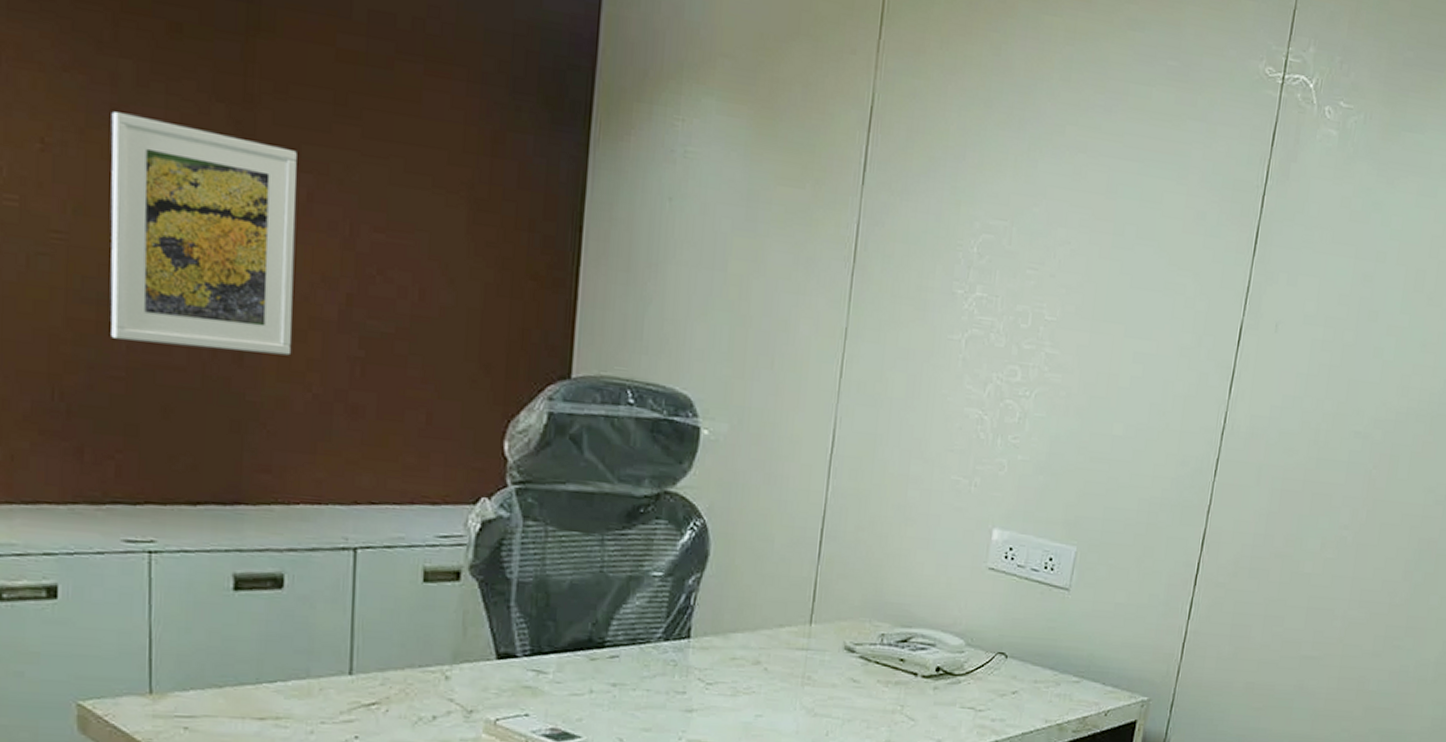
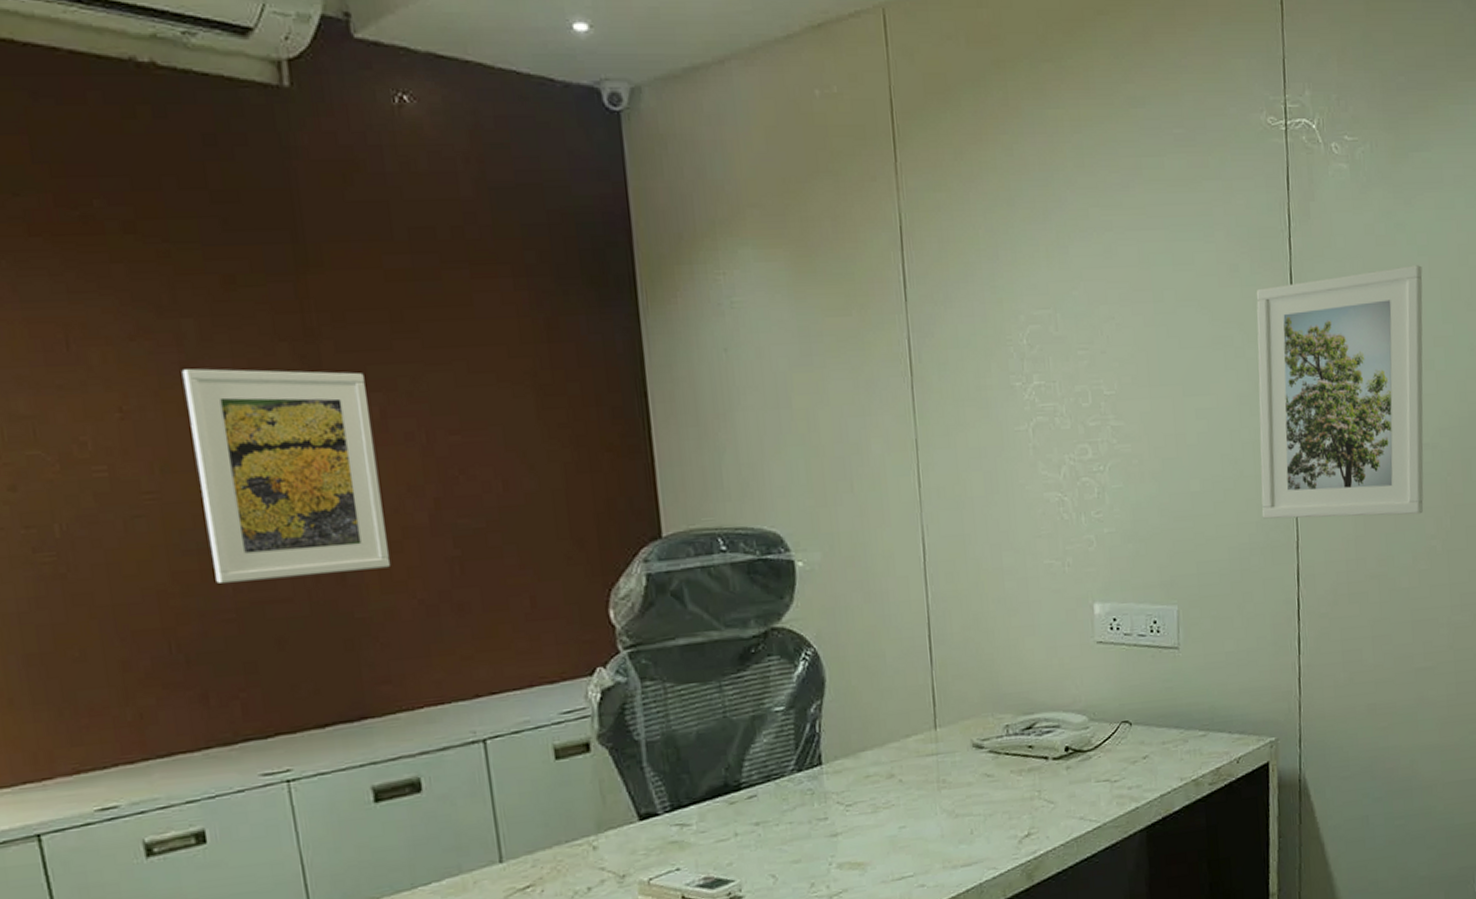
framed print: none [1179,241,1391,502] -> present [1256,265,1424,519]

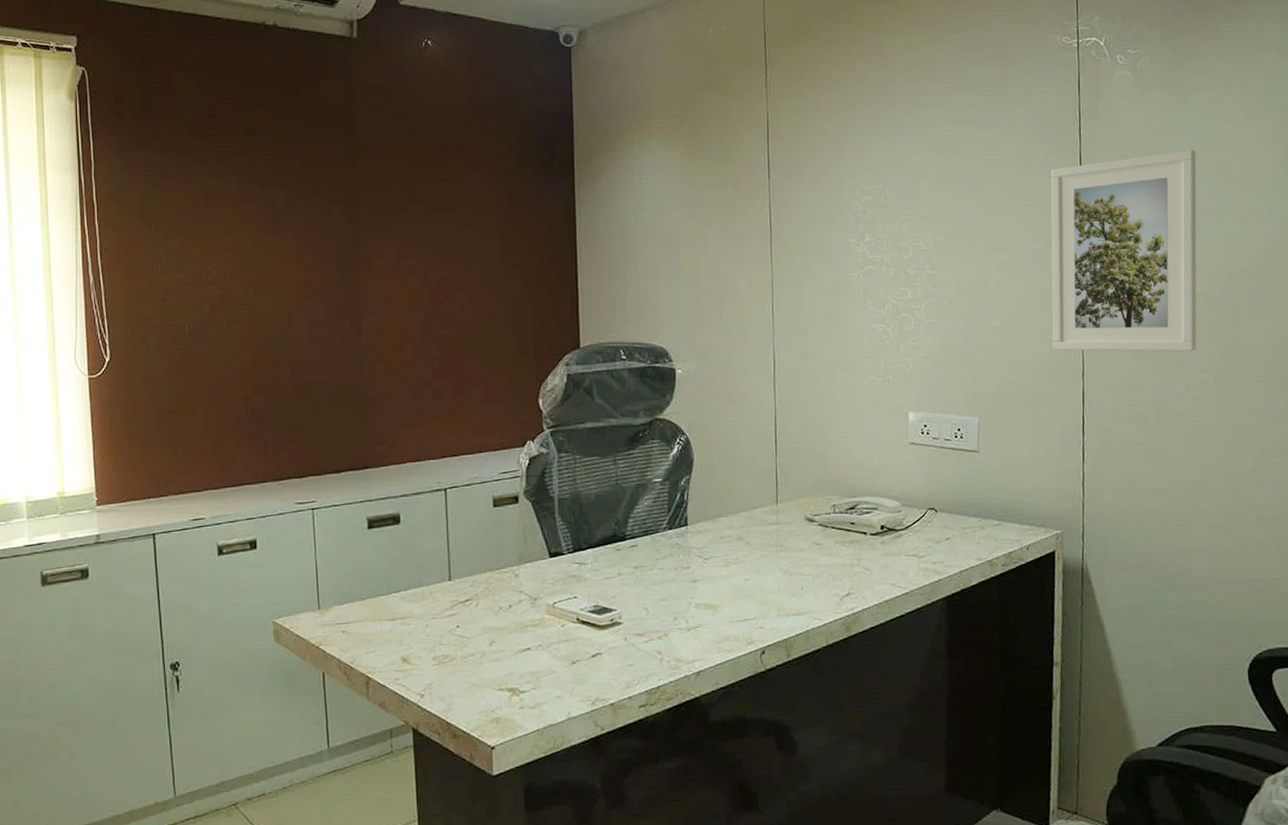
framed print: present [181,368,390,583] -> none [273,223,392,368]

